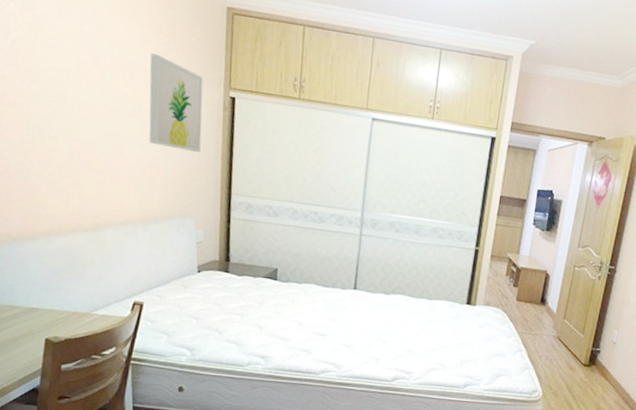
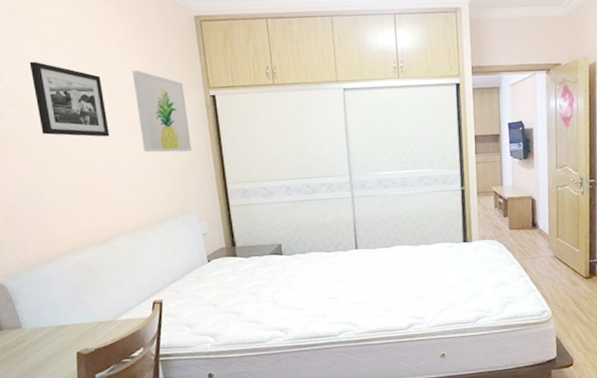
picture frame: none [41,20,116,119] -> present [29,61,110,137]

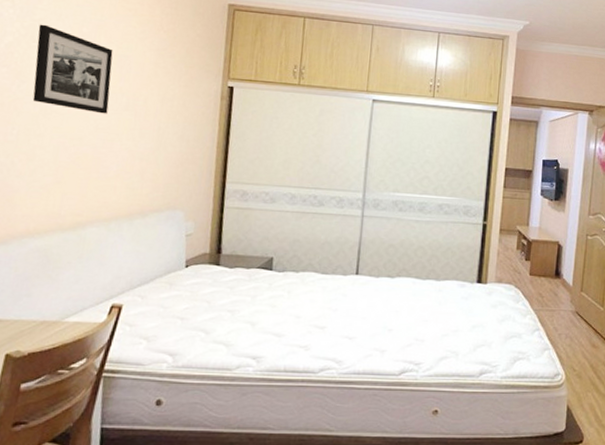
wall art: present [132,70,192,153] -> none [141,49,202,143]

